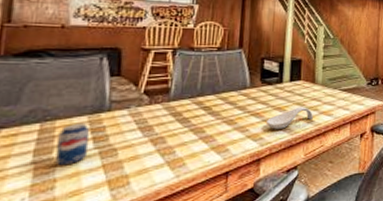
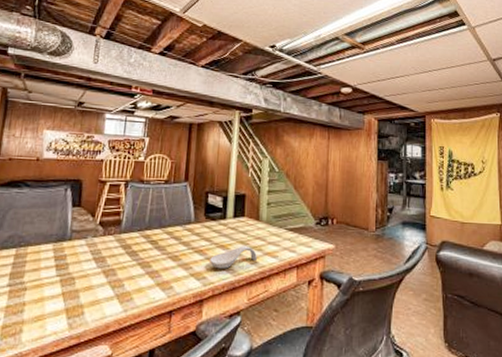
beverage can: present [55,123,89,166] -> none [25,250,53,291]

